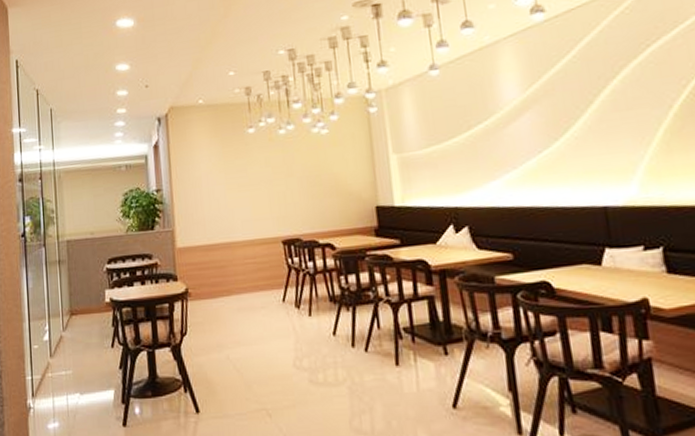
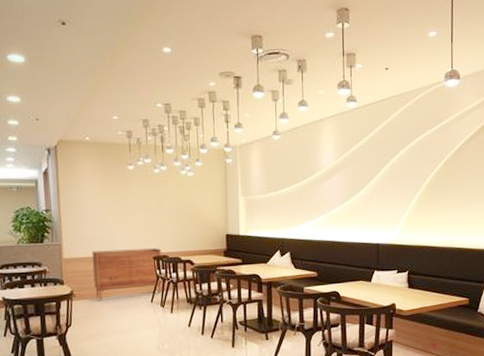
sideboard: none [208,229,296,302] -> present [92,248,163,301]

